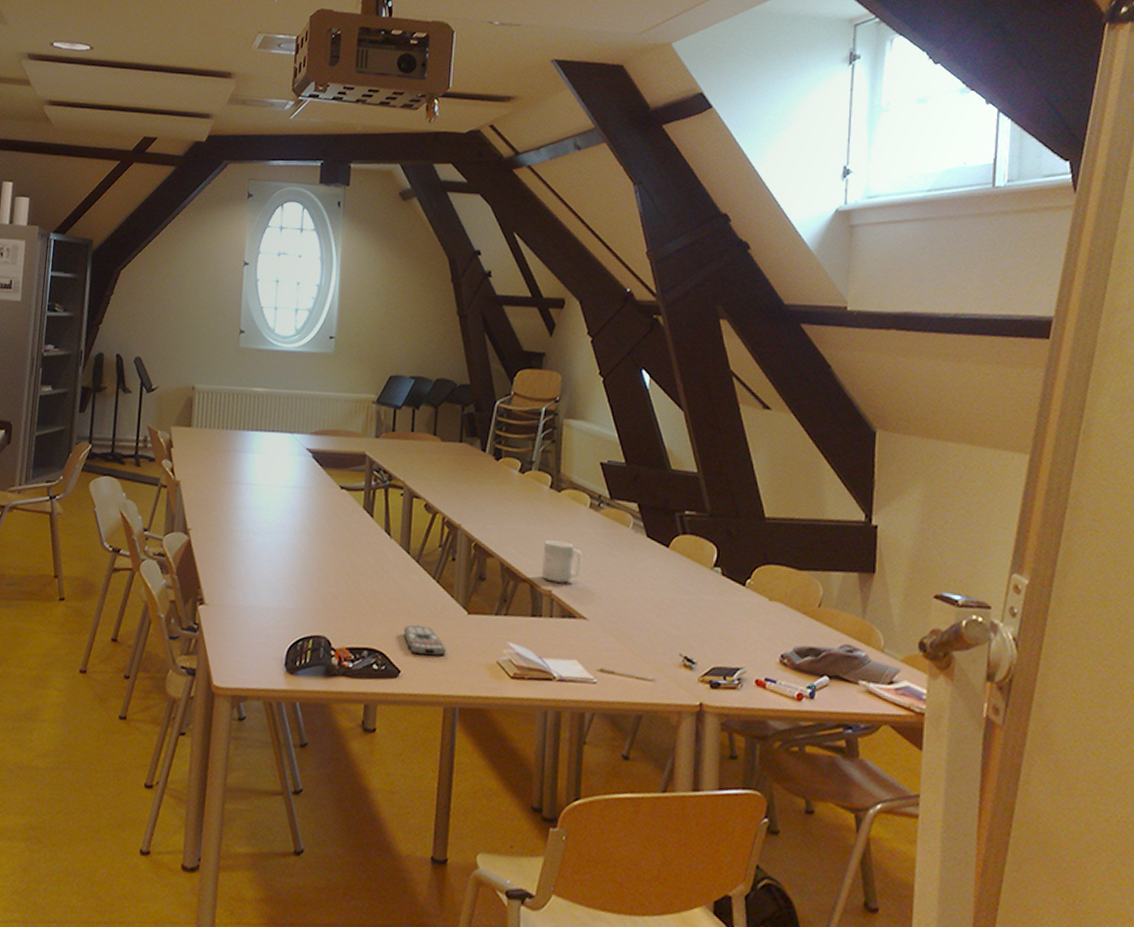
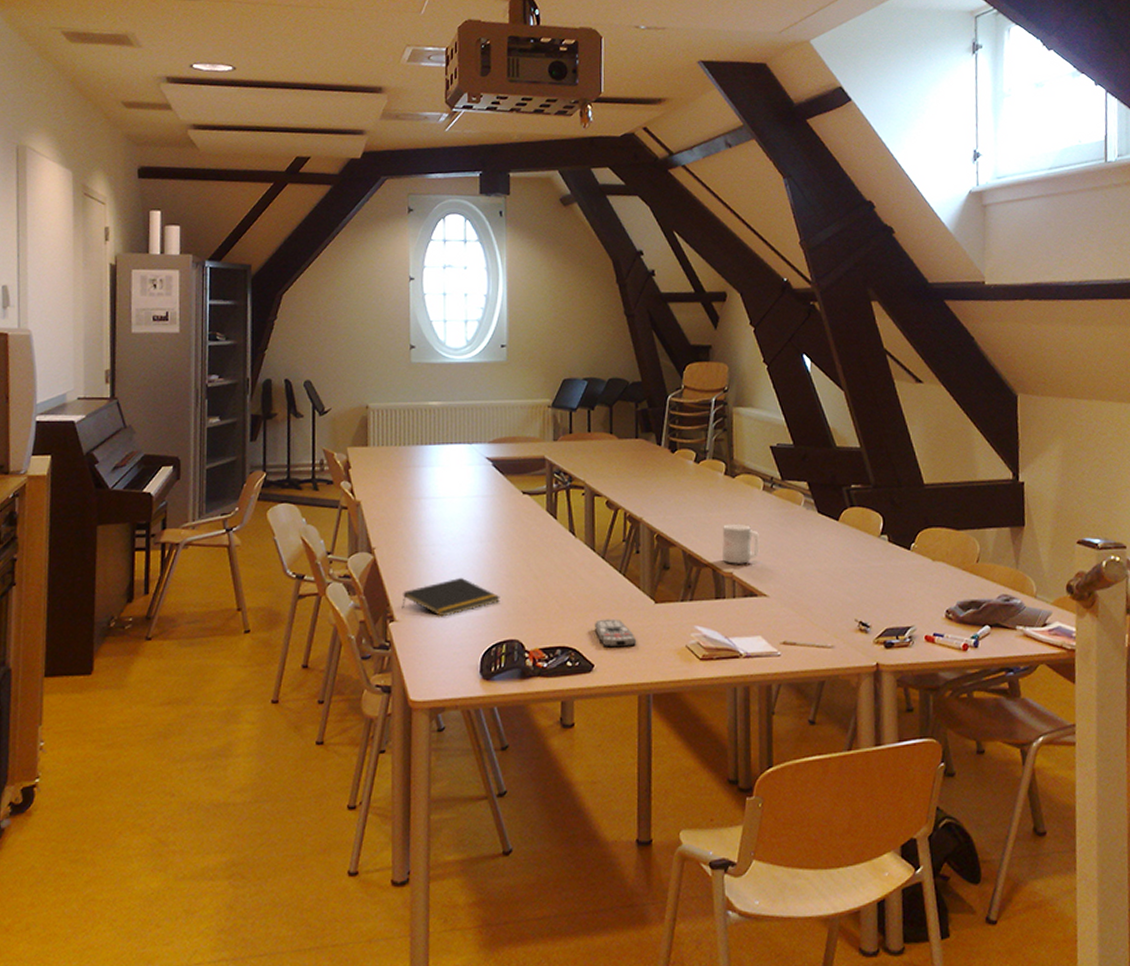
notepad: none [212,566,310,605] -> present [402,577,500,617]

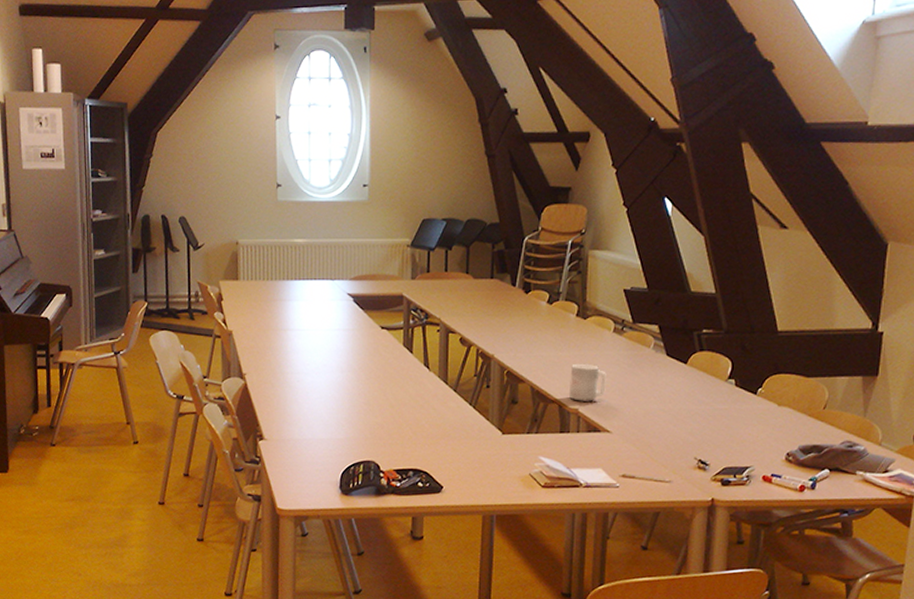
notepad: present [402,577,500,617] -> none [270,403,359,438]
remote control: present [594,618,637,648] -> none [444,446,484,472]

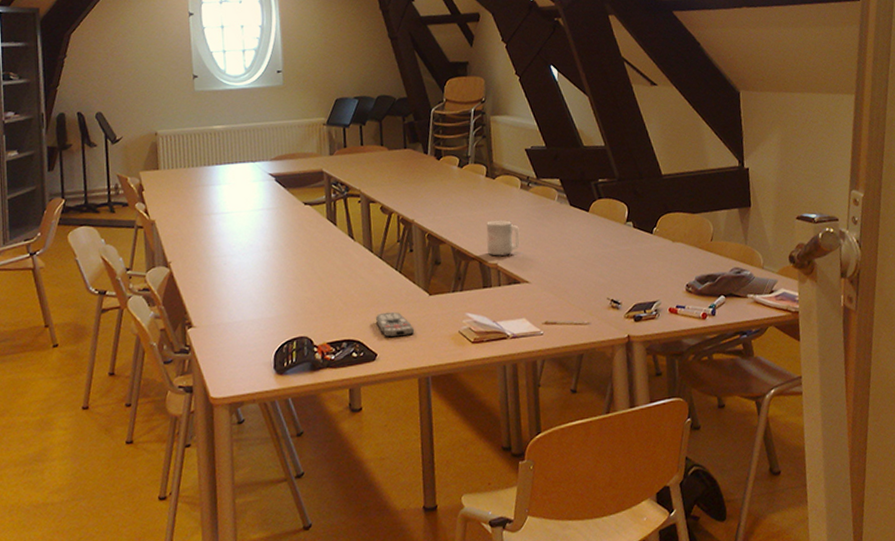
remote control: none [444,446,484,472] -> present [375,311,415,338]

